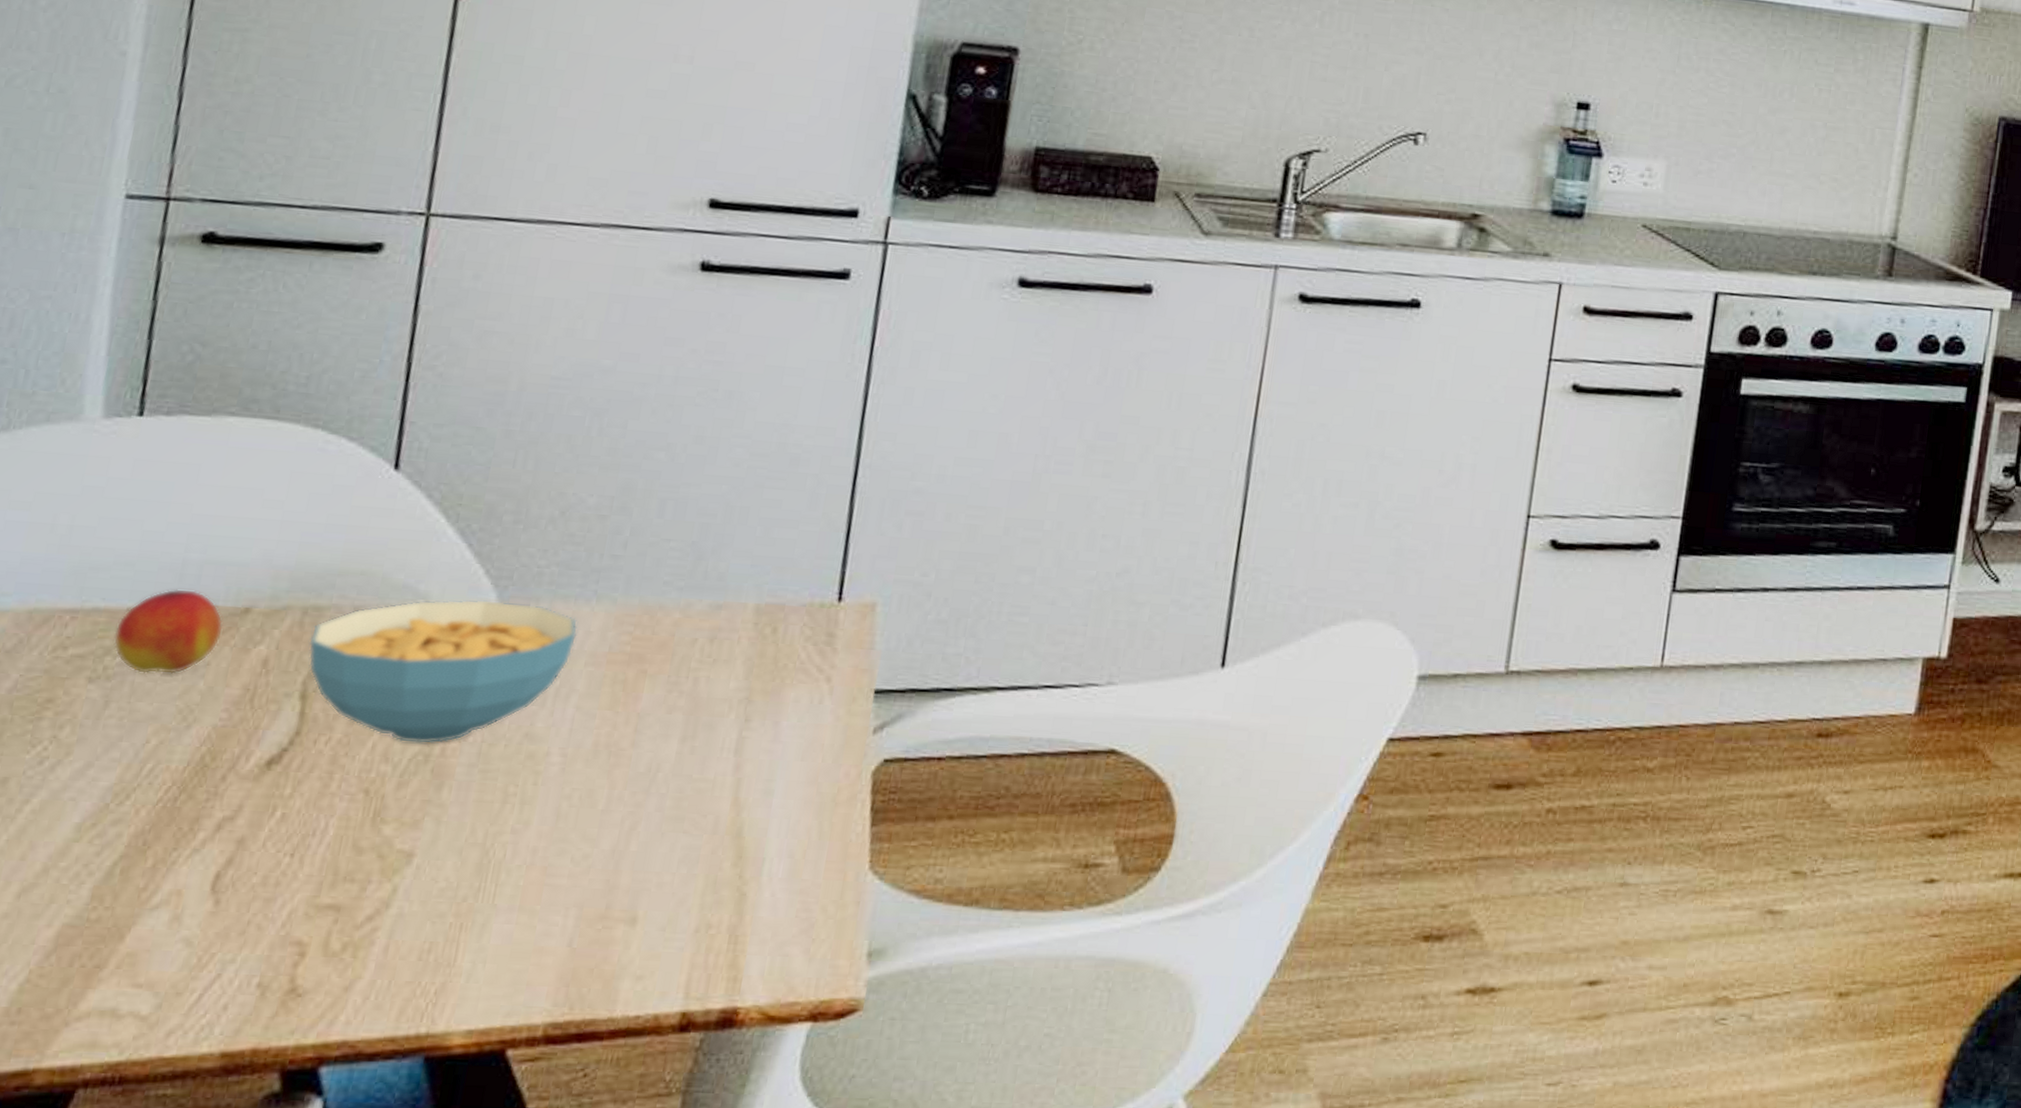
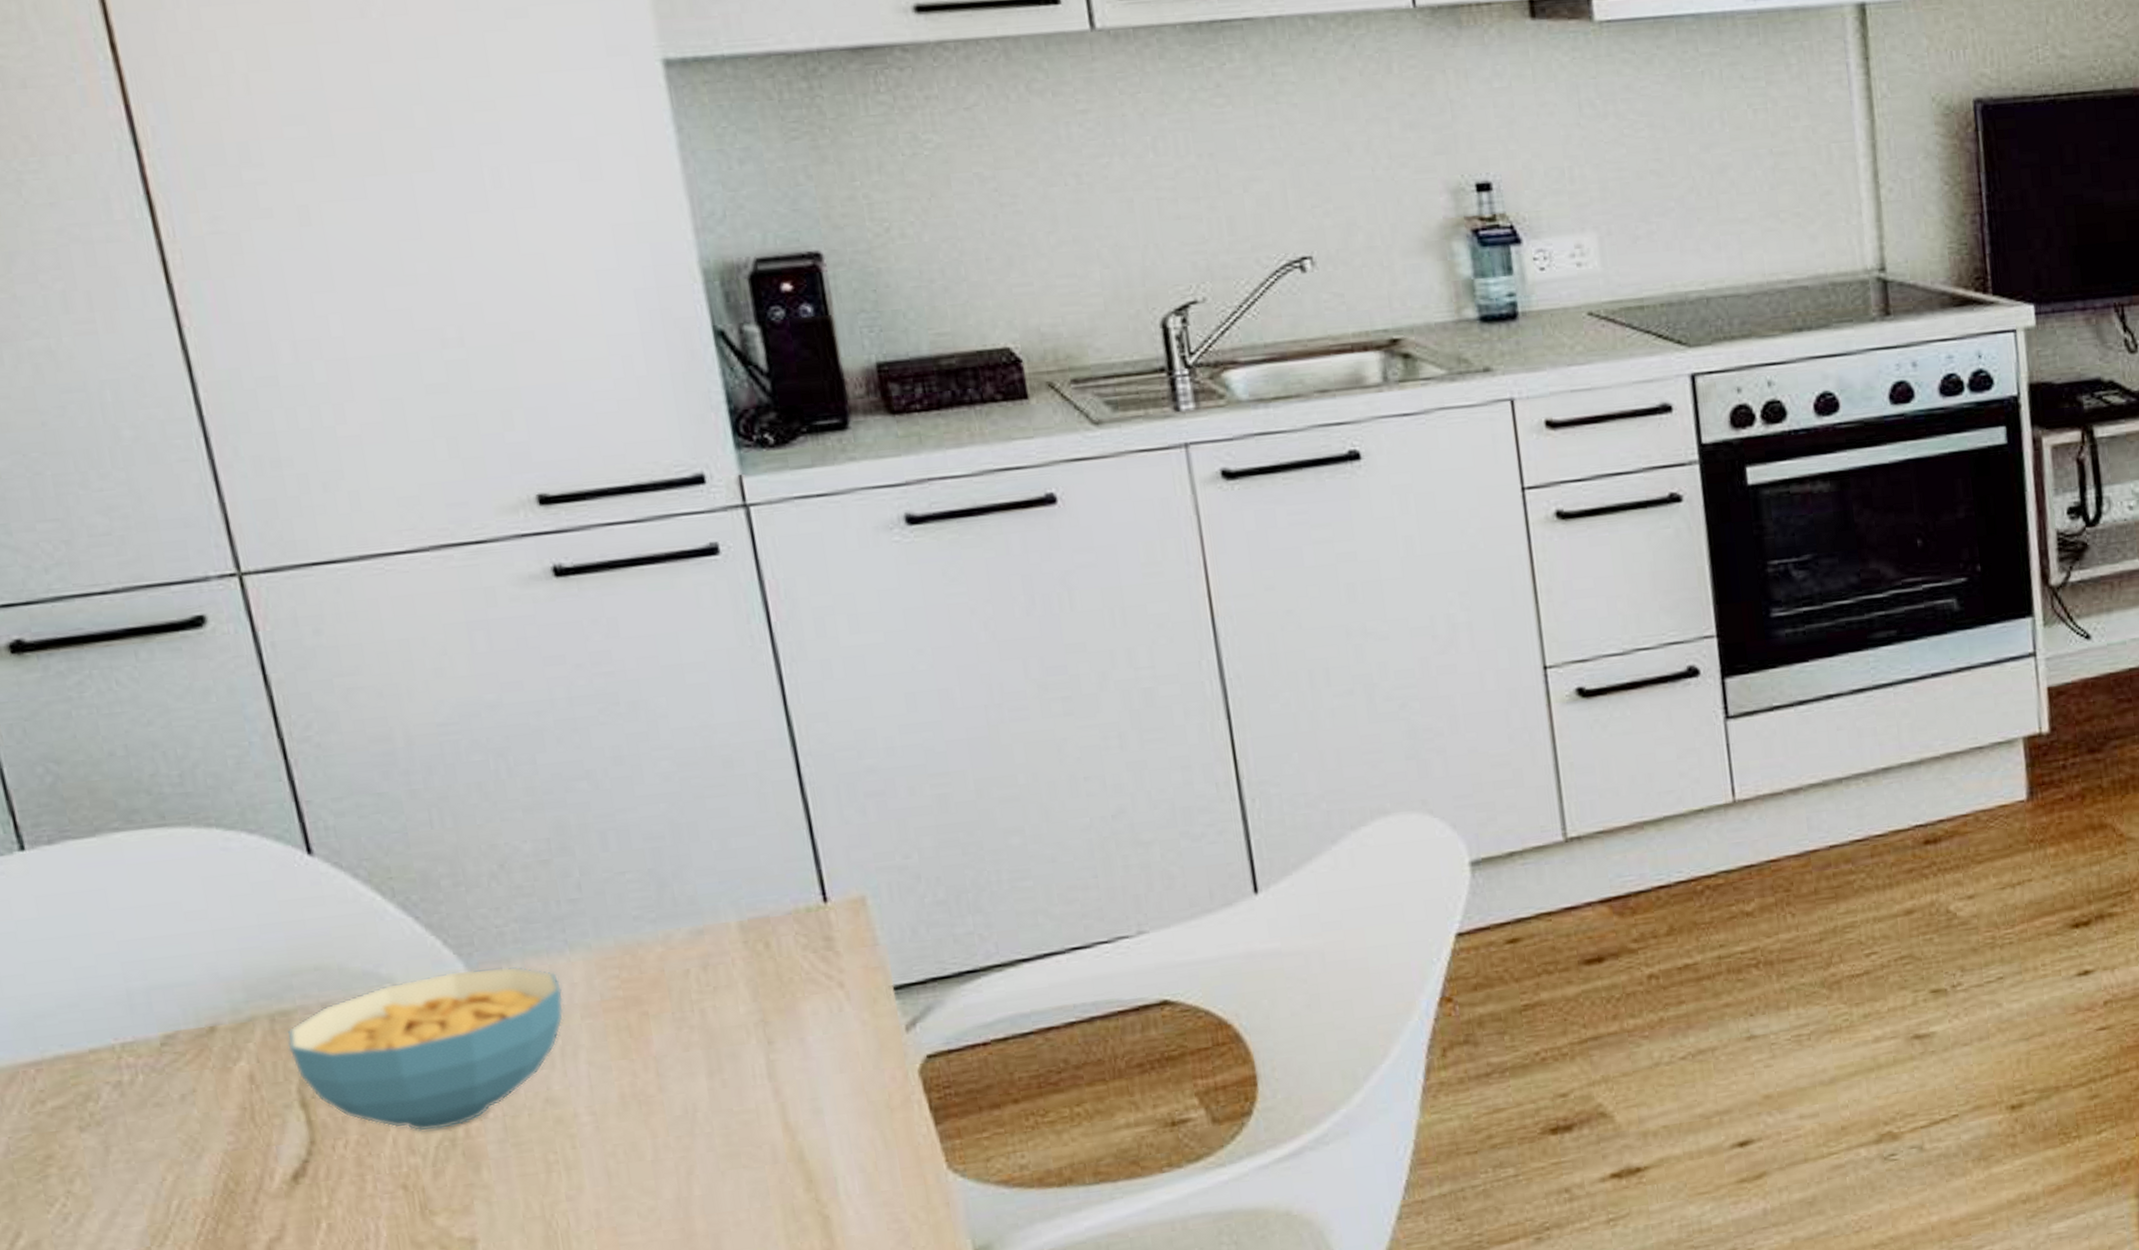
peach: present [113,589,224,674] -> none [85,1019,197,1113]

